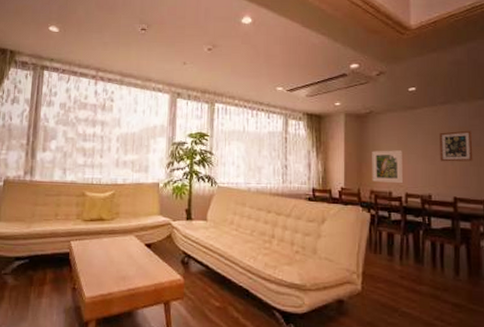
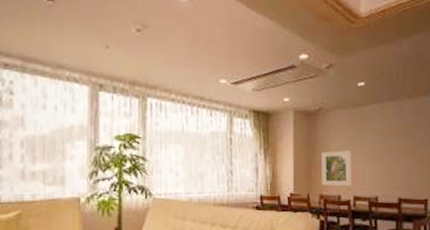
wall art: present [439,130,473,162] -> none [386,128,417,162]

